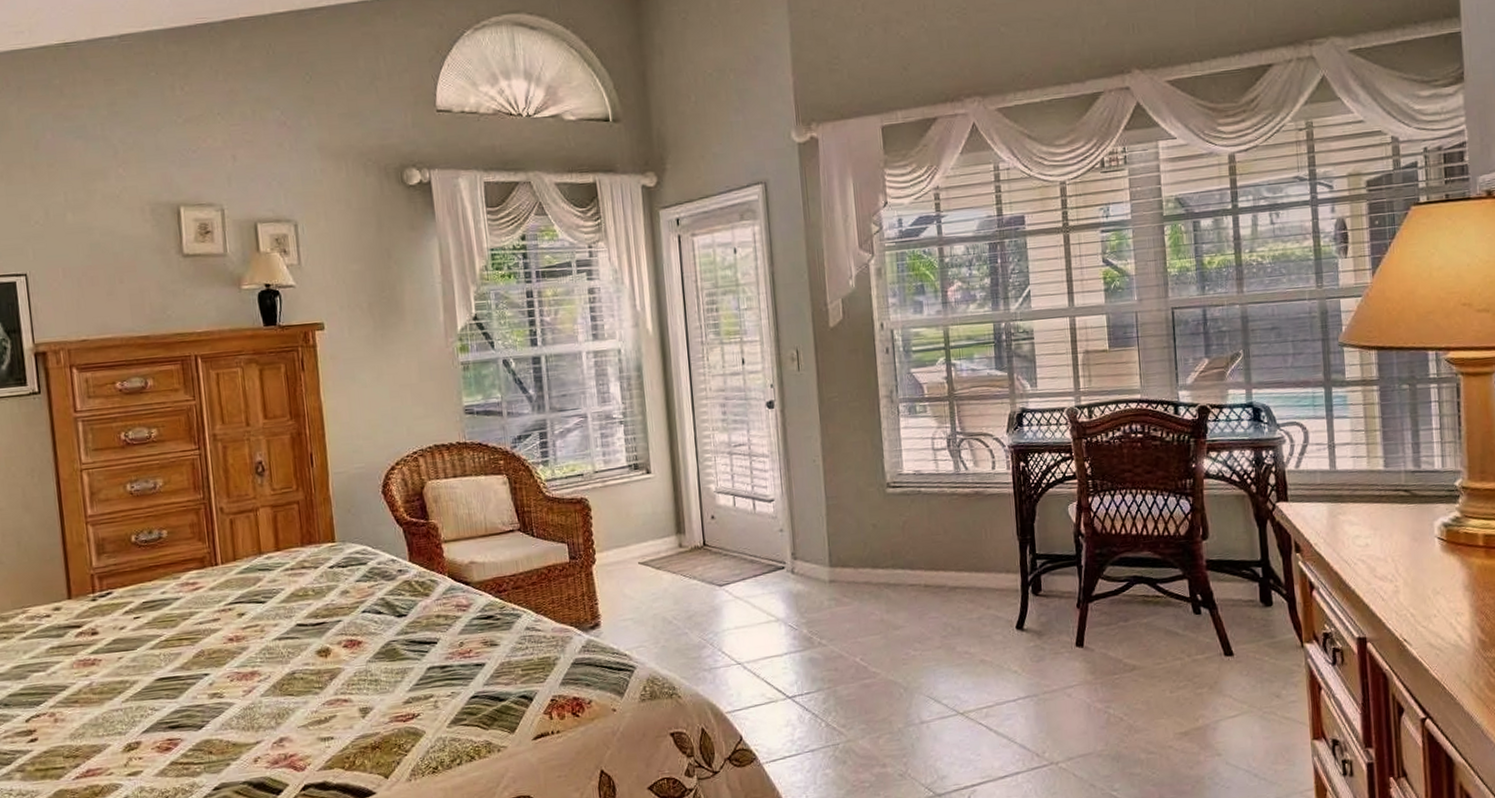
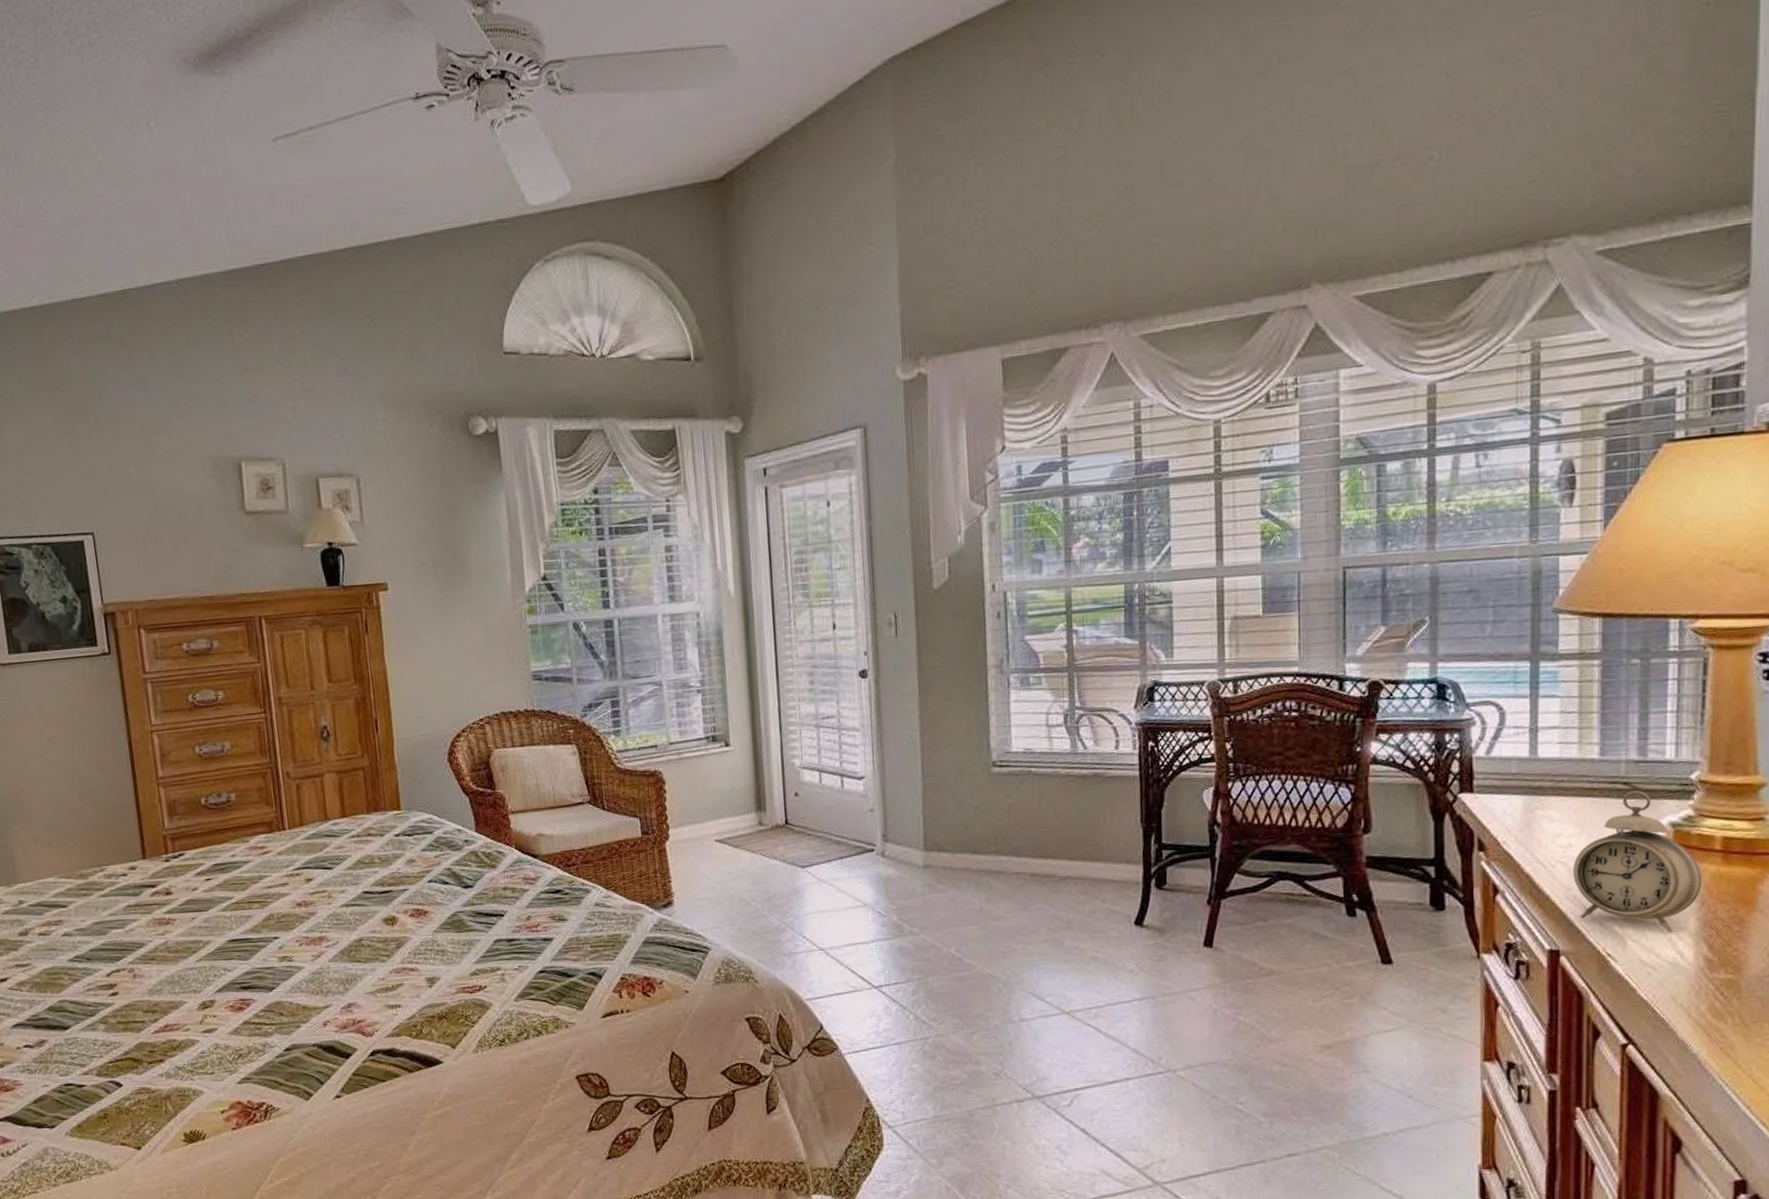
alarm clock: none [1371,496,1472,619] -> present [1573,790,1703,933]

